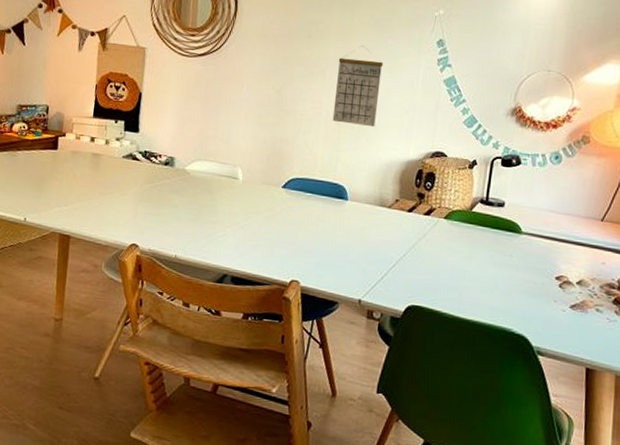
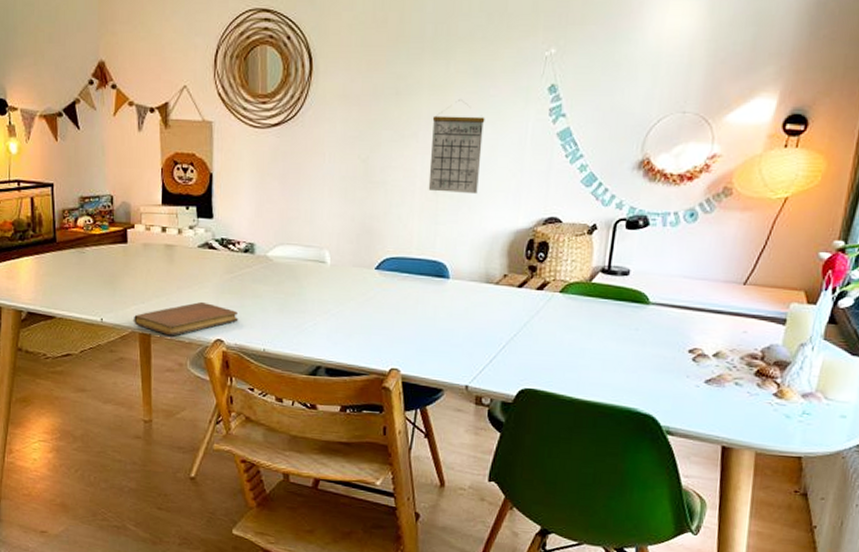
notebook: none [55,207,154,239] -> present [134,301,239,336]

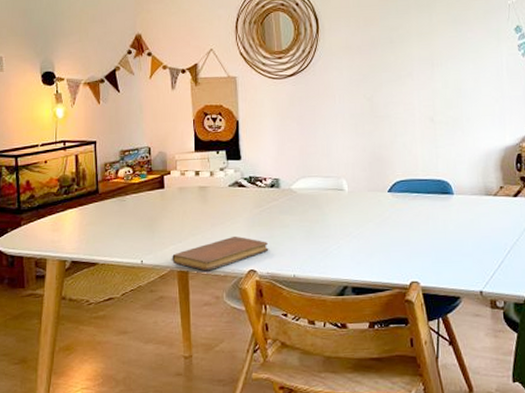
calendar: present [428,100,485,195] -> none [423,43,468,120]

